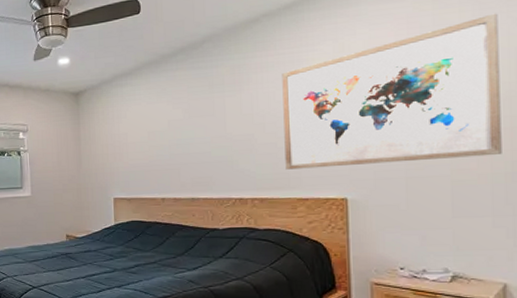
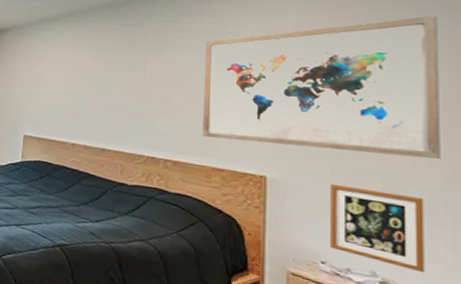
picture frame: none [406,193,490,262] -> present [330,183,425,273]

